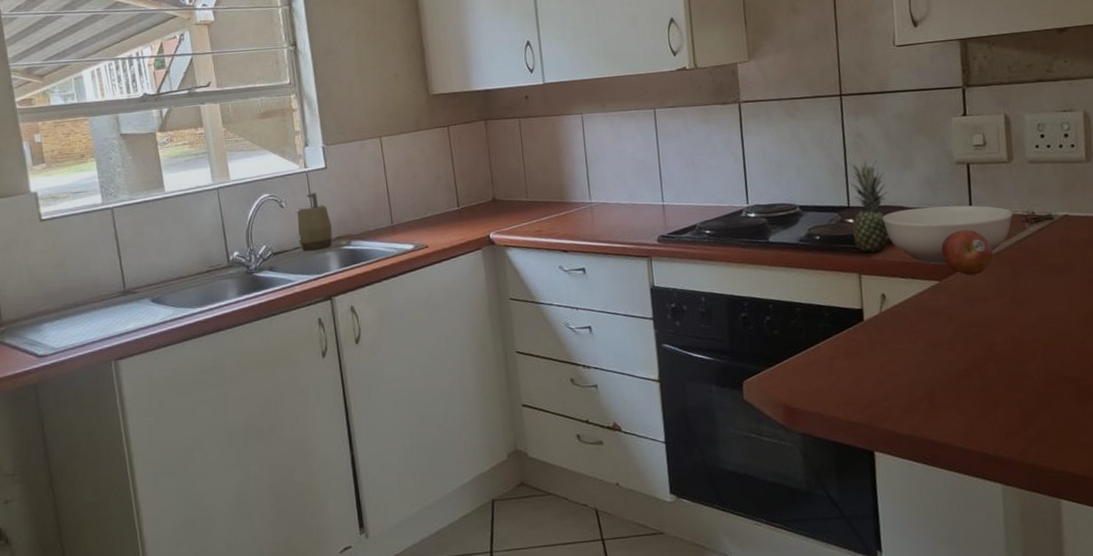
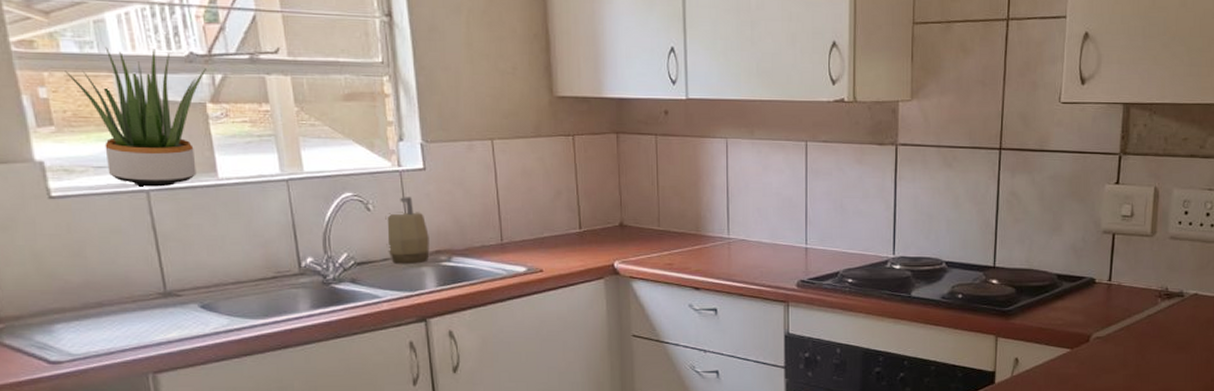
potted plant: none [53,94,156,205] -> present [65,46,206,187]
fruit: present [849,160,888,253] -> none [995,220,1034,315]
bowl: present [882,205,1013,265] -> none [1025,274,1148,333]
fruit: present [941,230,994,276] -> none [1078,300,1125,346]

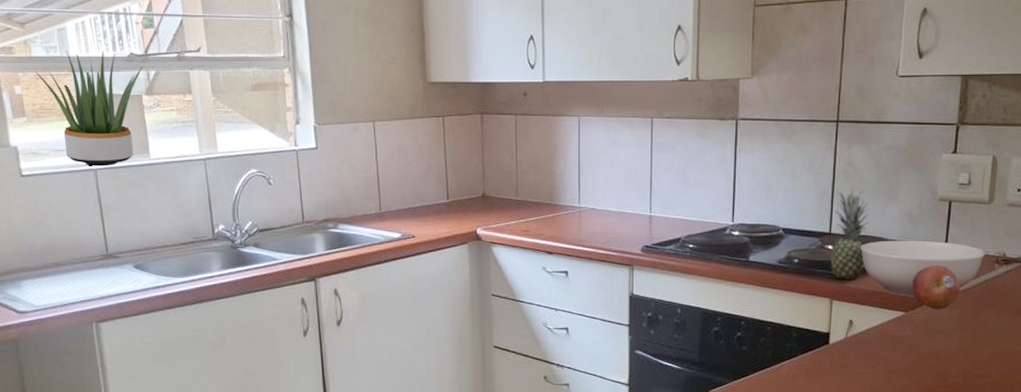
soap dispenser: present [385,197,430,265] -> none [283,173,320,232]
fruit: none [995,220,1034,315] -> present [830,189,869,279]
bowl: none [1025,274,1148,333] -> present [860,240,985,297]
fruit: none [1078,300,1125,346] -> present [912,266,961,309]

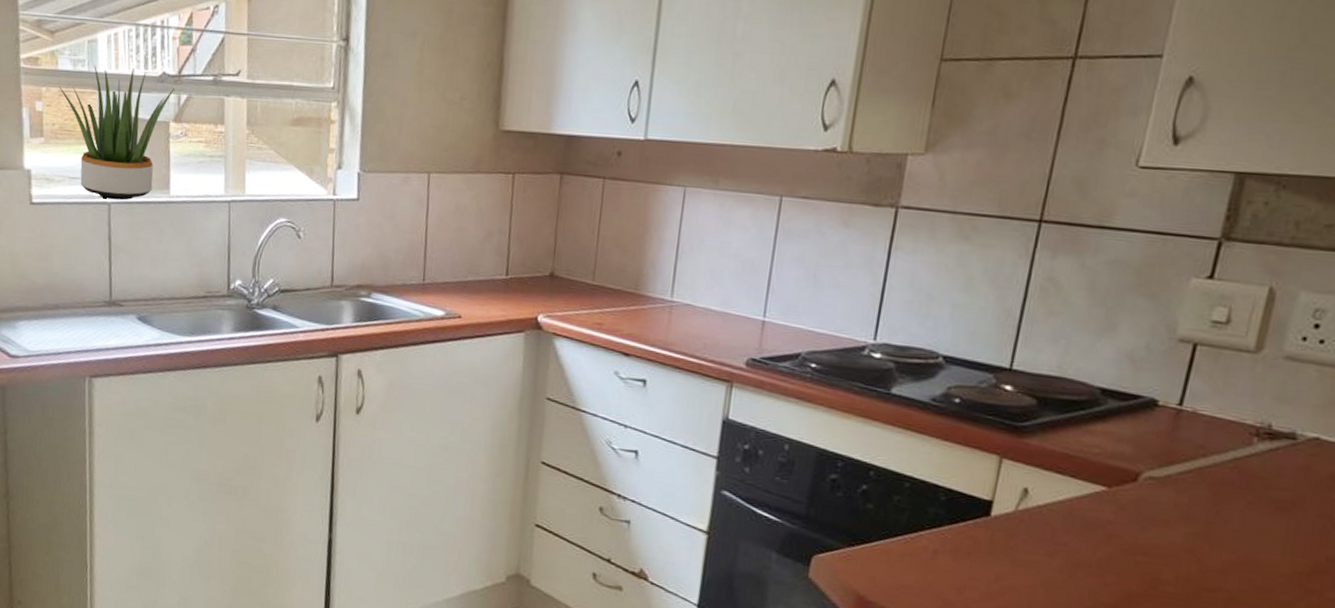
fruit: present [830,189,869,279] -> none [1005,313,1072,434]
bowl: present [860,240,985,297] -> none [1051,387,1240,468]
fruit: present [912,266,961,309] -> none [1122,428,1196,490]

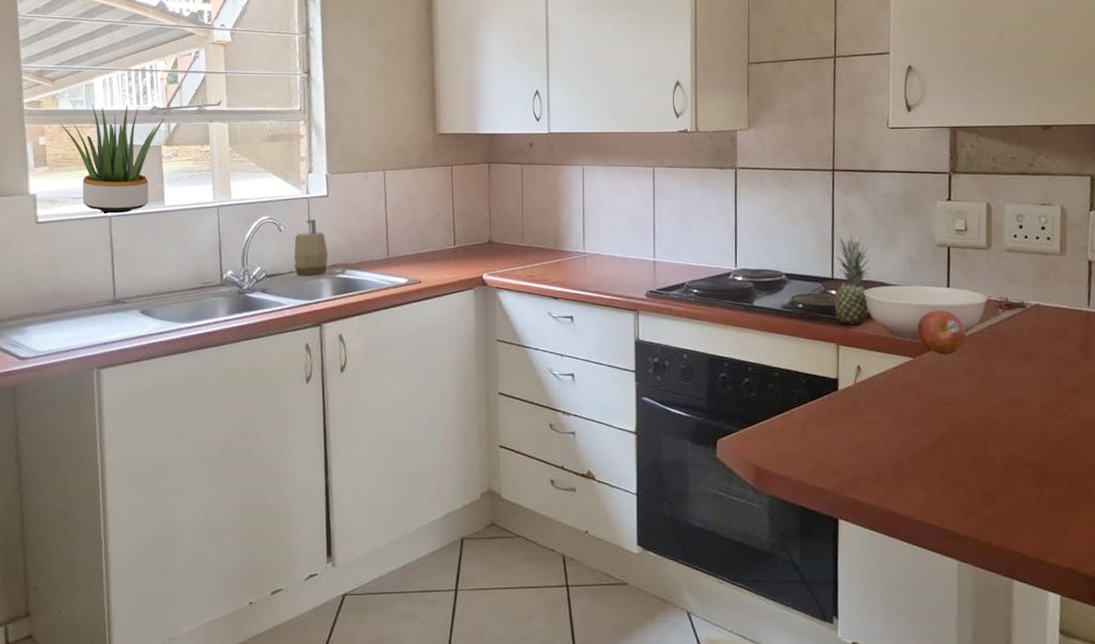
soap dispenser: none [310,226,353,297] -> present [292,219,328,277]
fruit: none [1005,313,1072,434] -> present [834,235,871,324]
bowl: none [1051,387,1240,468] -> present [864,285,988,342]
fruit: none [1122,428,1196,490] -> present [918,311,967,355]

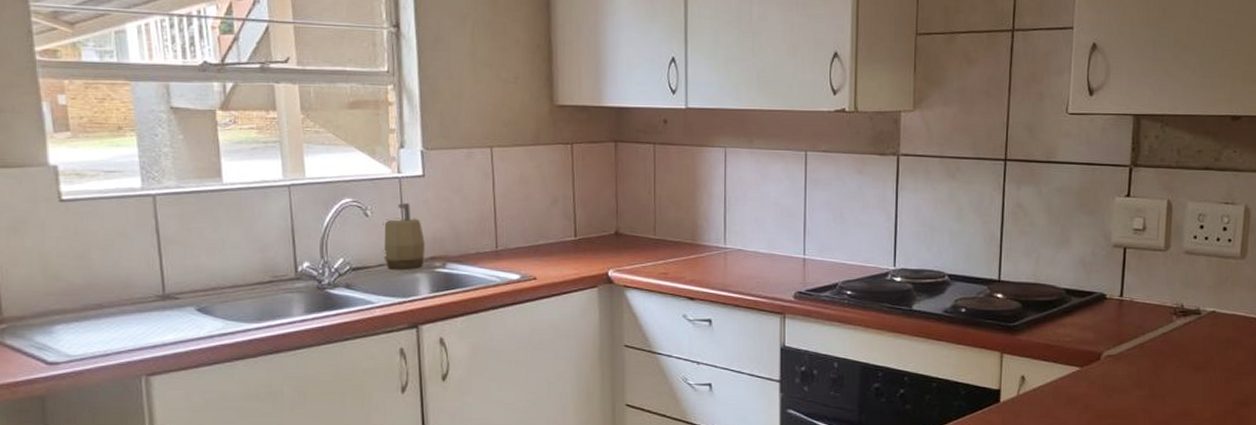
potted plant: present [60,104,164,213] -> none [84,55,218,192]
fruit: present [834,235,871,324] -> none [1000,233,1041,331]
bowl: present [864,285,988,342] -> none [1032,289,1162,351]
fruit: present [918,311,967,355] -> none [1087,317,1138,365]

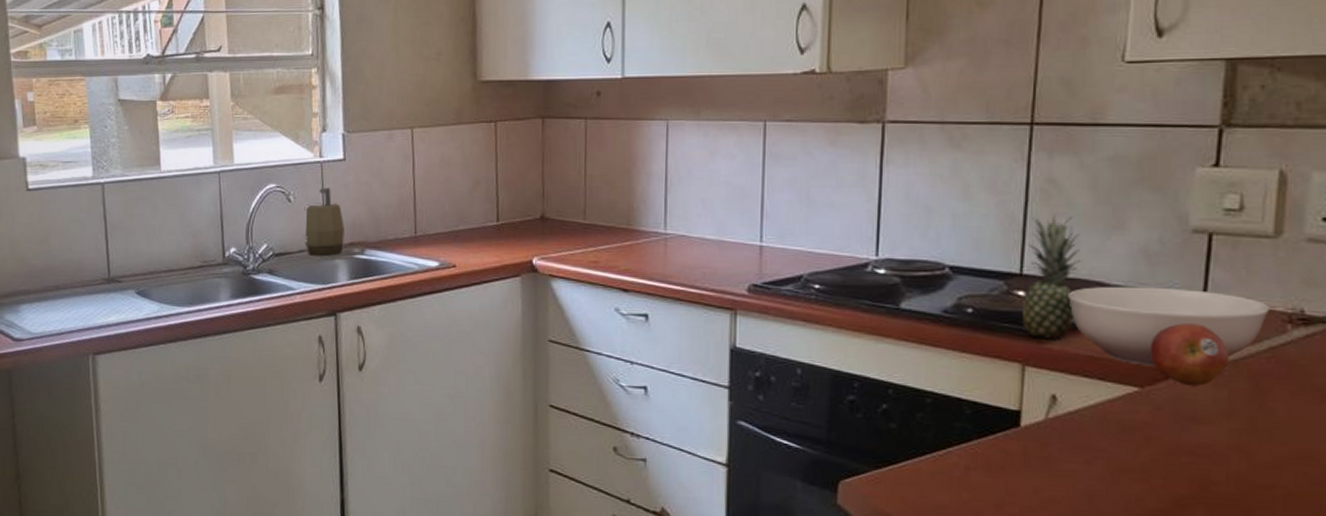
fruit: none [1000,233,1041,331] -> present [1021,215,1082,339]
bowl: none [1032,289,1162,351] -> present [1068,286,1270,366]
fruit: none [1087,317,1138,365] -> present [1151,323,1230,386]

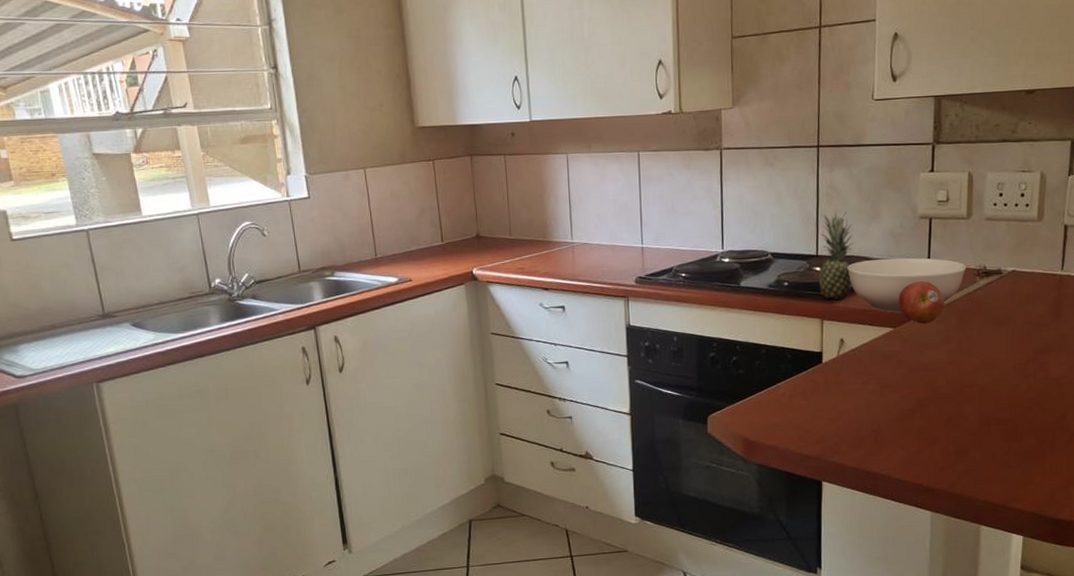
soap dispenser: present [303,188,345,257] -> none [278,222,316,282]

